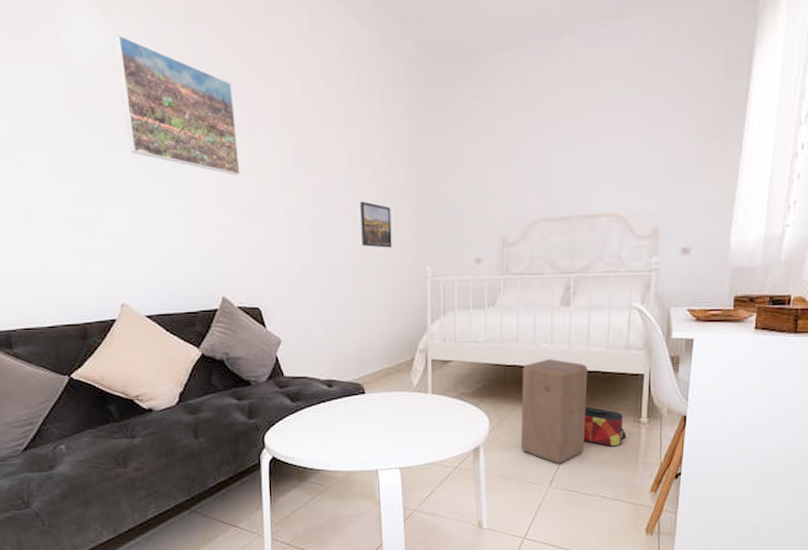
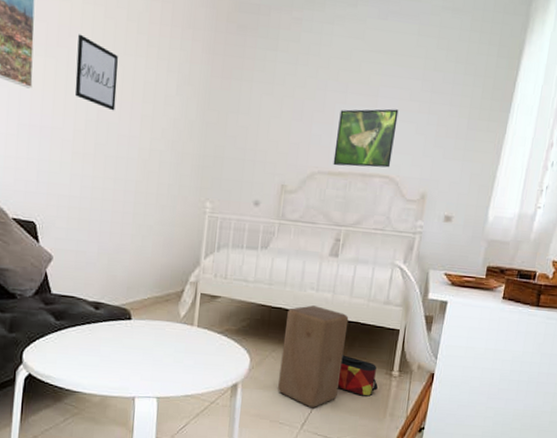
wall art: none [278,113,324,186] -> present [74,34,118,111]
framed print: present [360,201,392,248] -> none [146,130,178,180]
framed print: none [554,141,620,211] -> present [333,109,399,168]

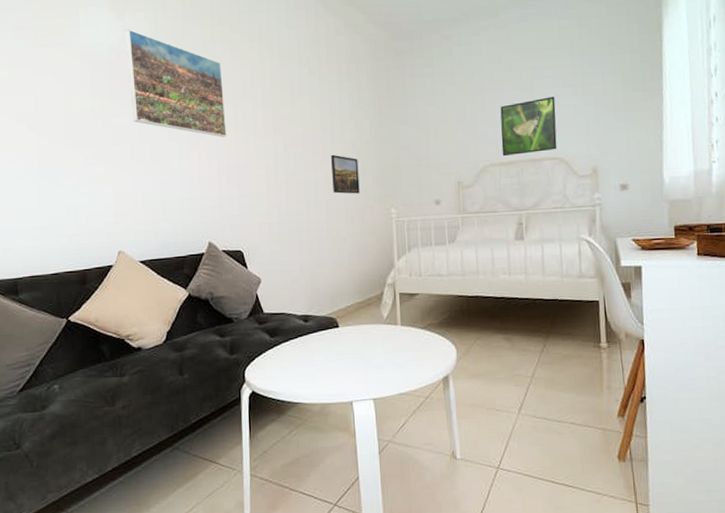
wall art: present [74,34,118,111] -> none [260,85,299,143]
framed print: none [146,130,178,180] -> present [331,154,360,194]
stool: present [278,305,349,408] -> none [485,289,549,391]
bag: present [337,355,378,397] -> none [546,333,588,372]

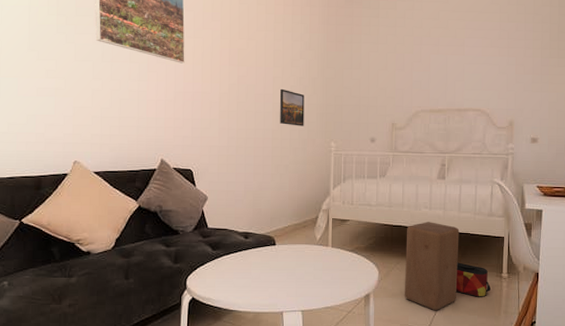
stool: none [485,289,549,391] -> present [405,222,460,311]
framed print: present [500,96,557,157] -> none [433,55,483,105]
bag: none [546,333,588,372] -> present [455,262,491,297]

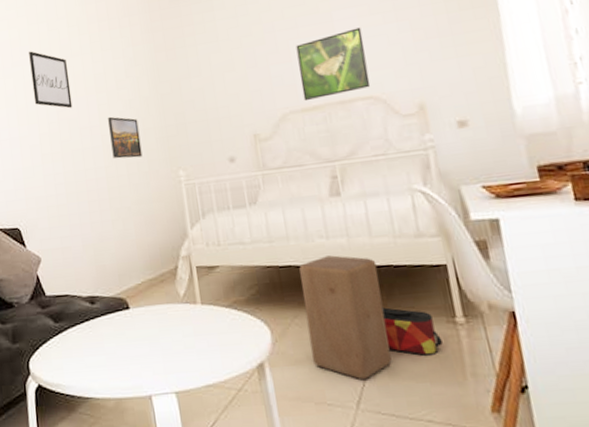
wall art: none [219,18,252,75] -> present [29,51,73,109]
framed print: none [433,55,483,105] -> present [295,27,371,102]

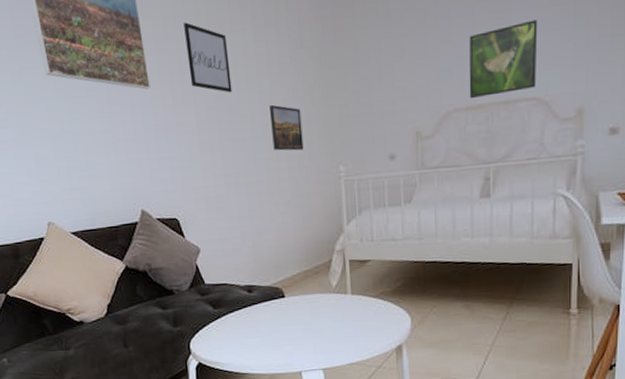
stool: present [299,255,392,380] -> none [443,253,512,360]
bag: present [382,307,443,356] -> none [509,300,555,340]

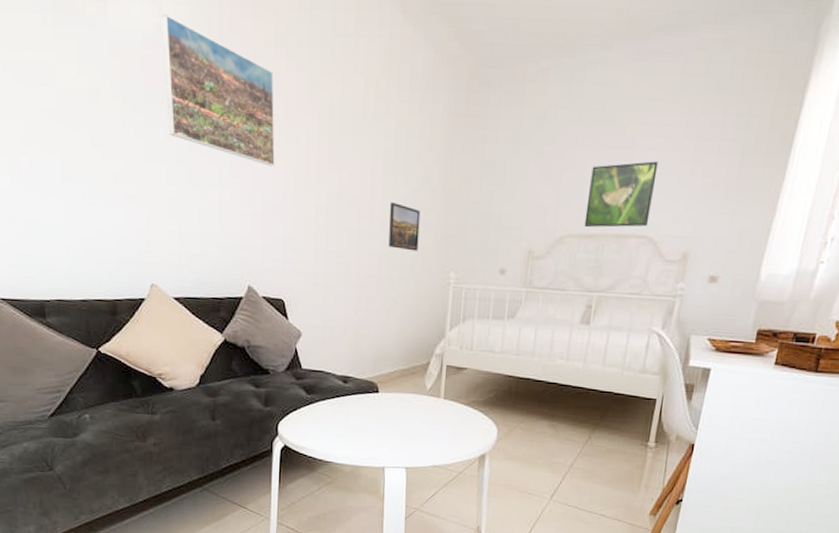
wall art: present [184,22,233,93] -> none [316,106,358,184]

